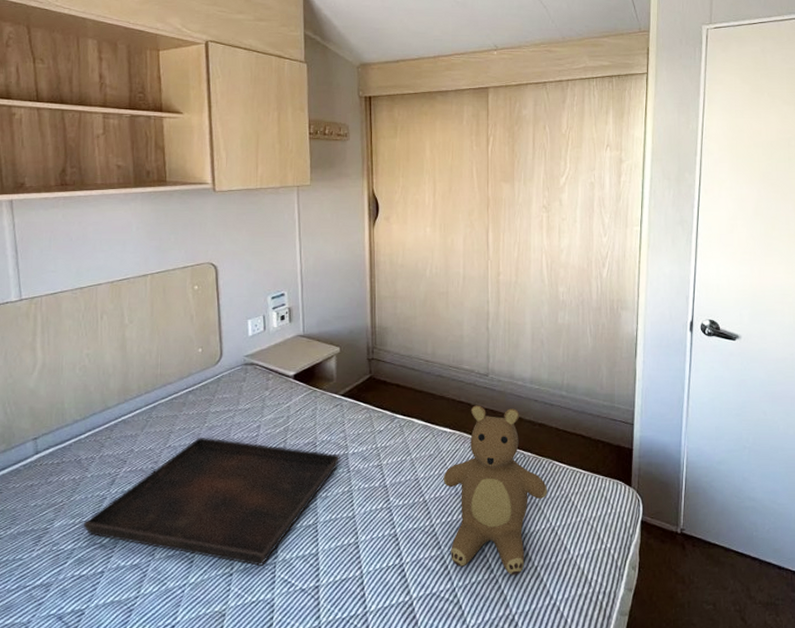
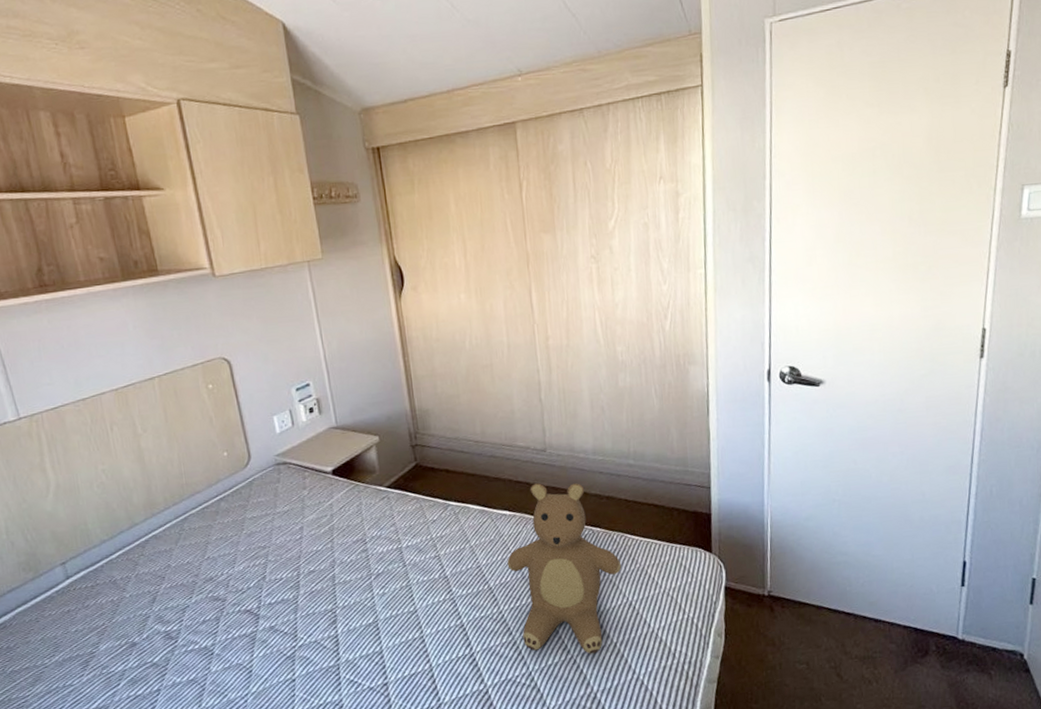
serving tray: present [83,437,340,566] -> none [130,545,394,670]

